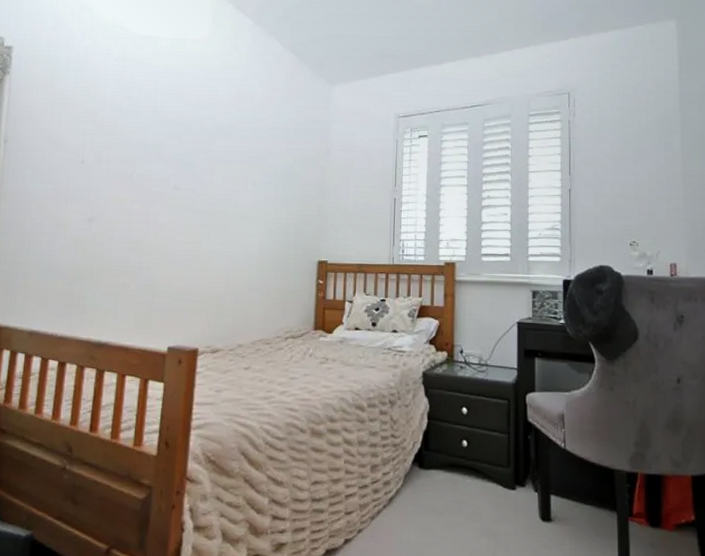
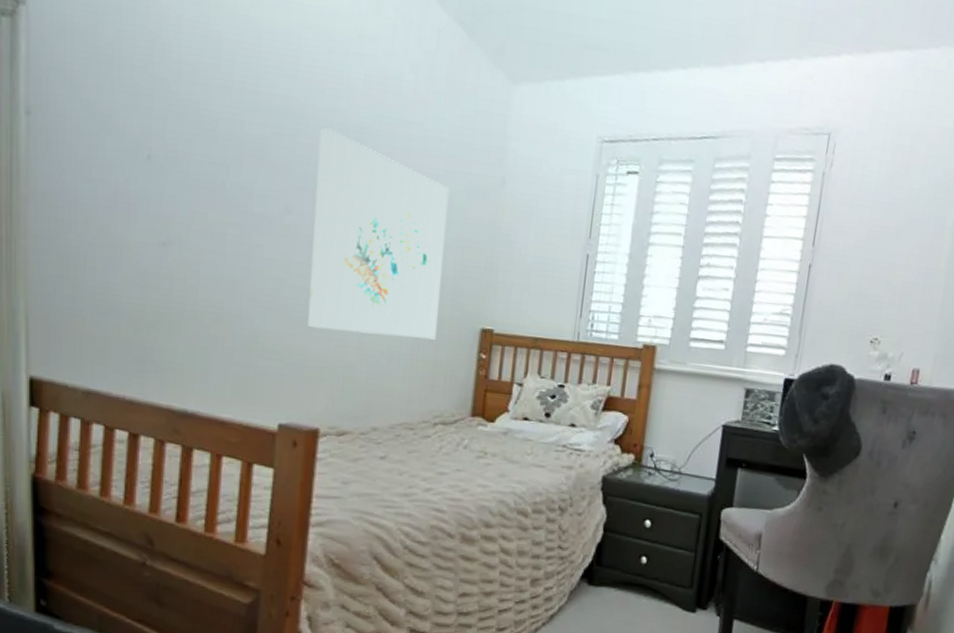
wall art: none [190,129,289,272] -> present [308,127,449,340]

